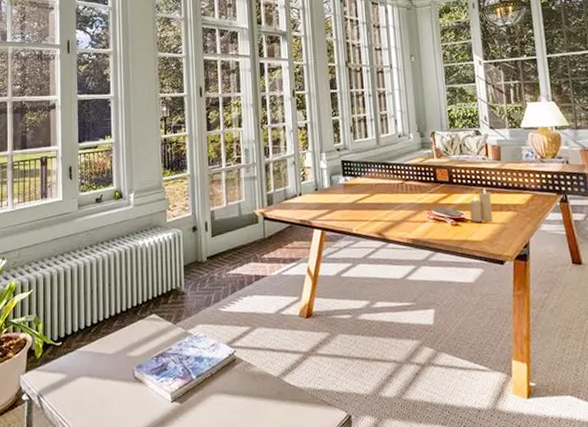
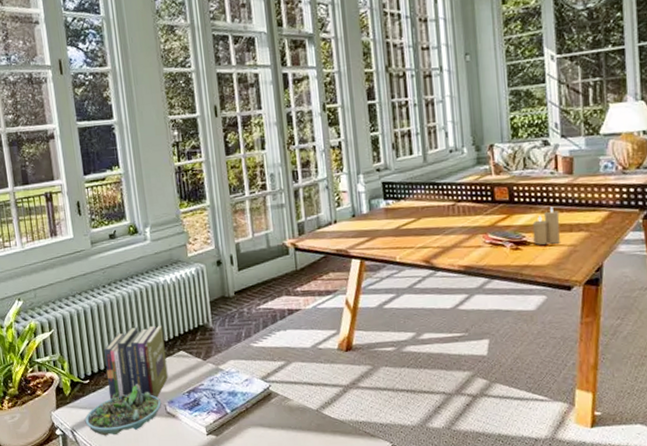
succulent planter: none [53,347,129,402] -> present [85,384,161,436]
books: none [80,287,139,363] -> present [104,325,169,400]

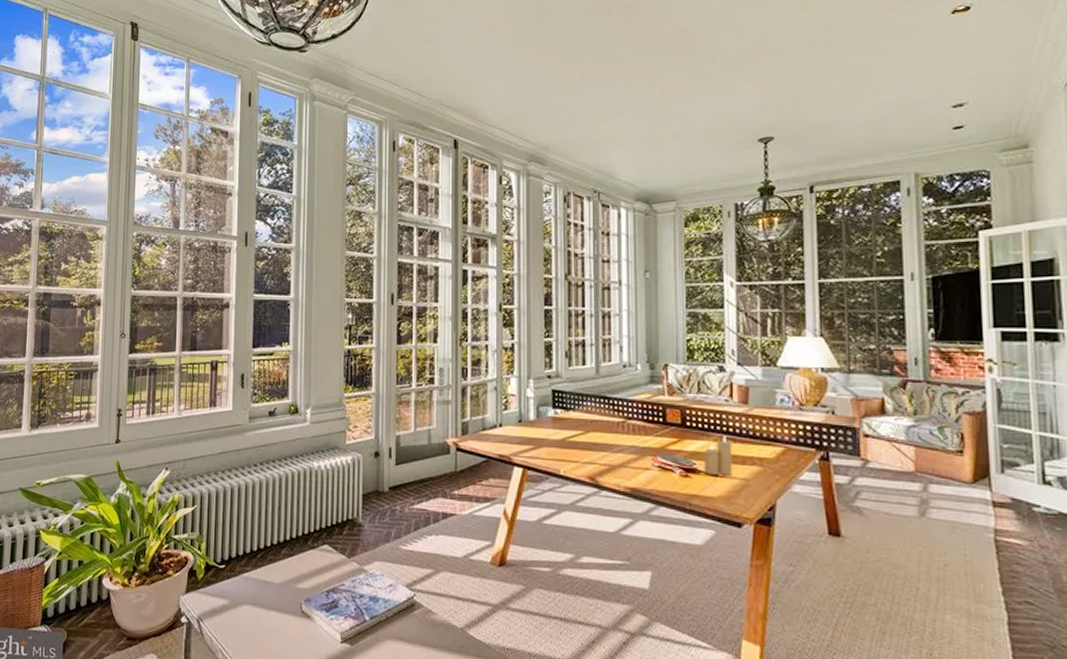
succulent planter: present [85,384,161,436] -> none [214,575,297,631]
books: present [104,325,169,400] -> none [244,512,310,593]

